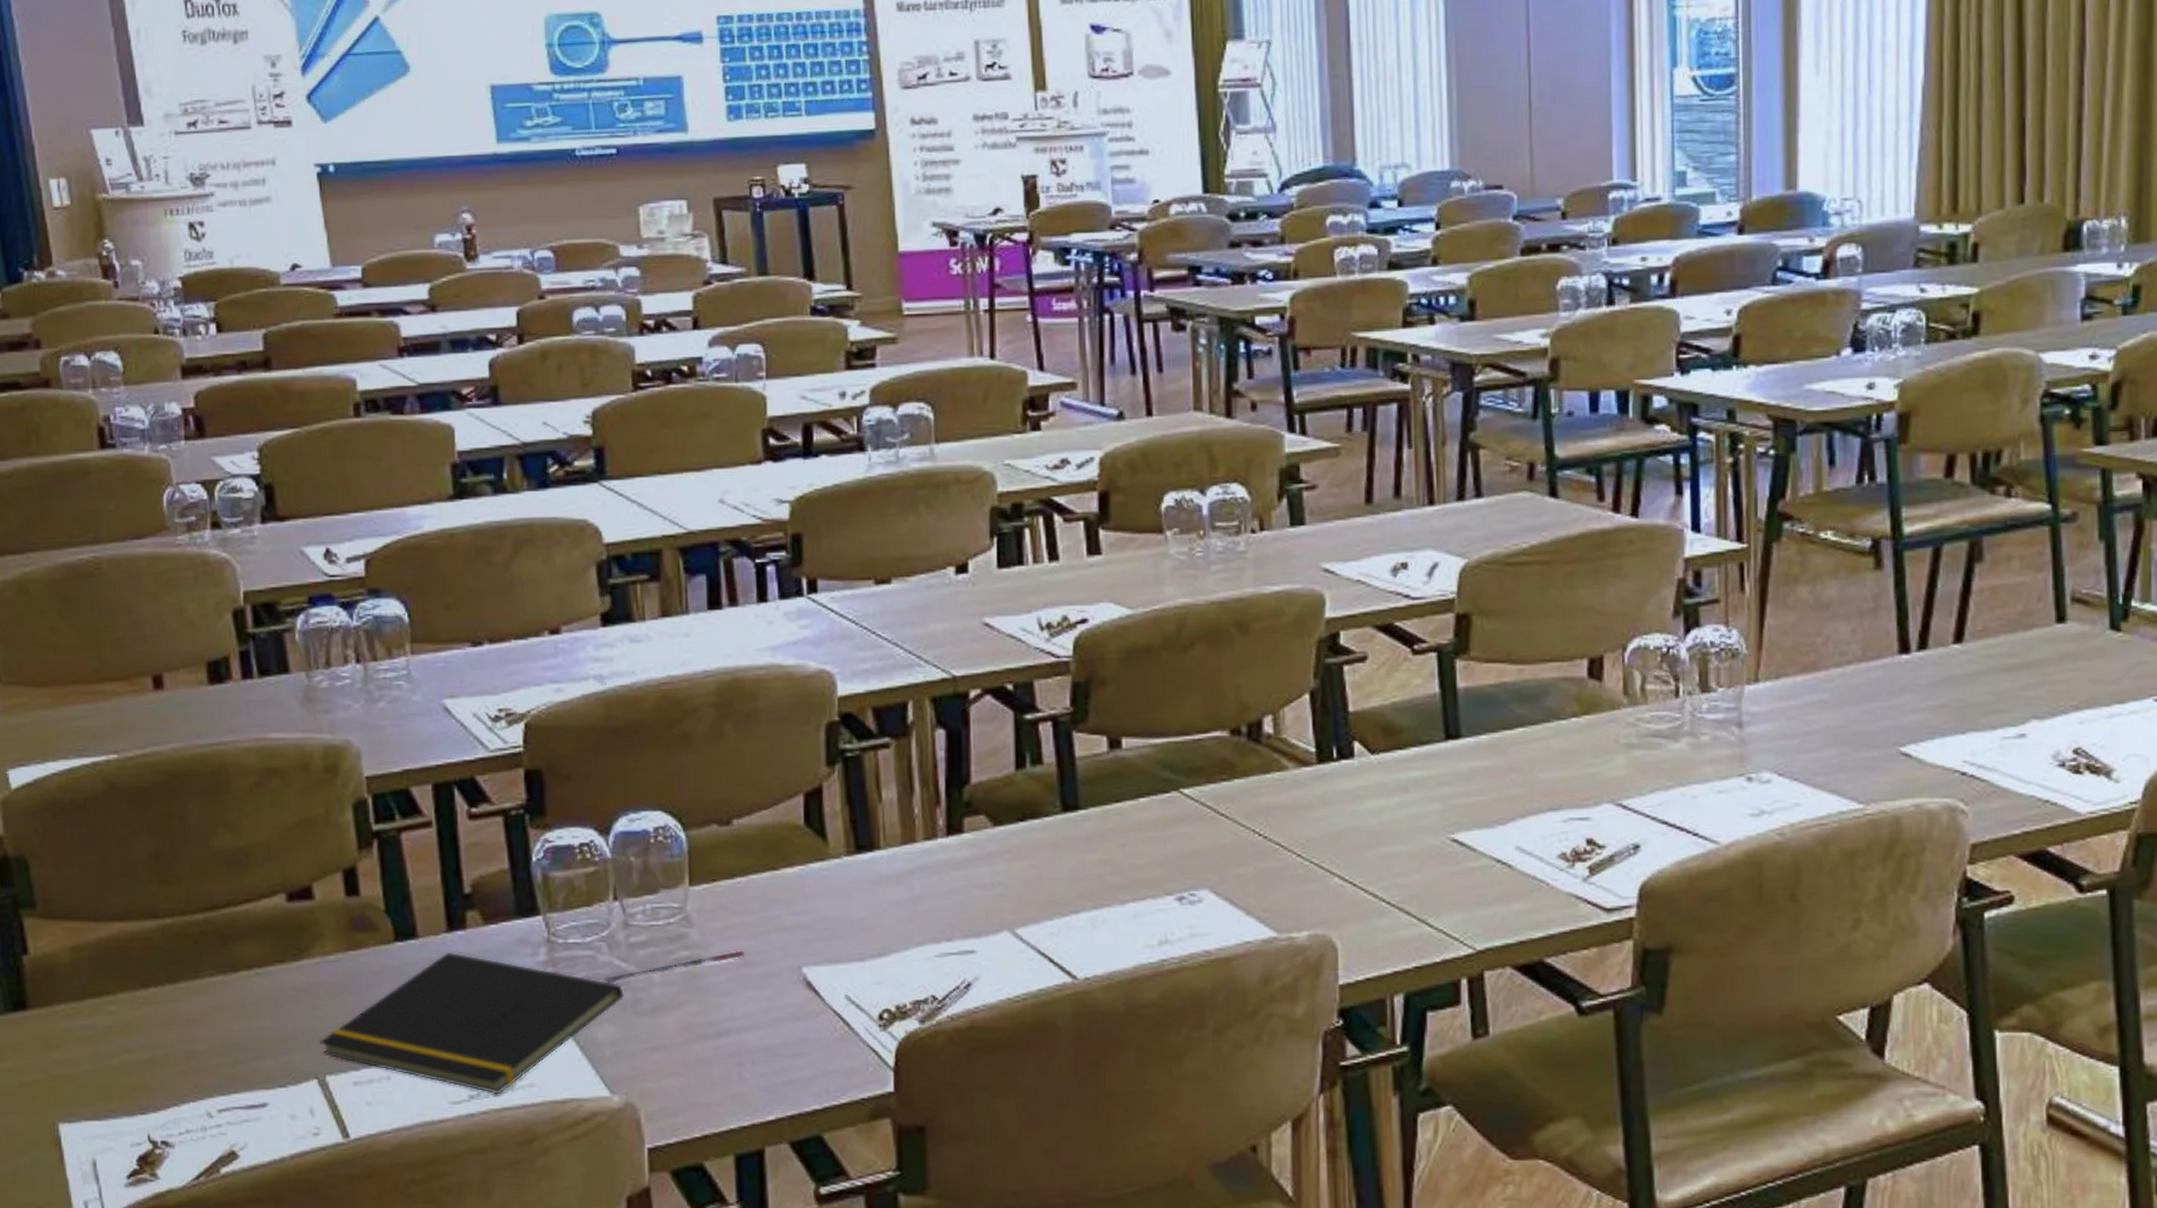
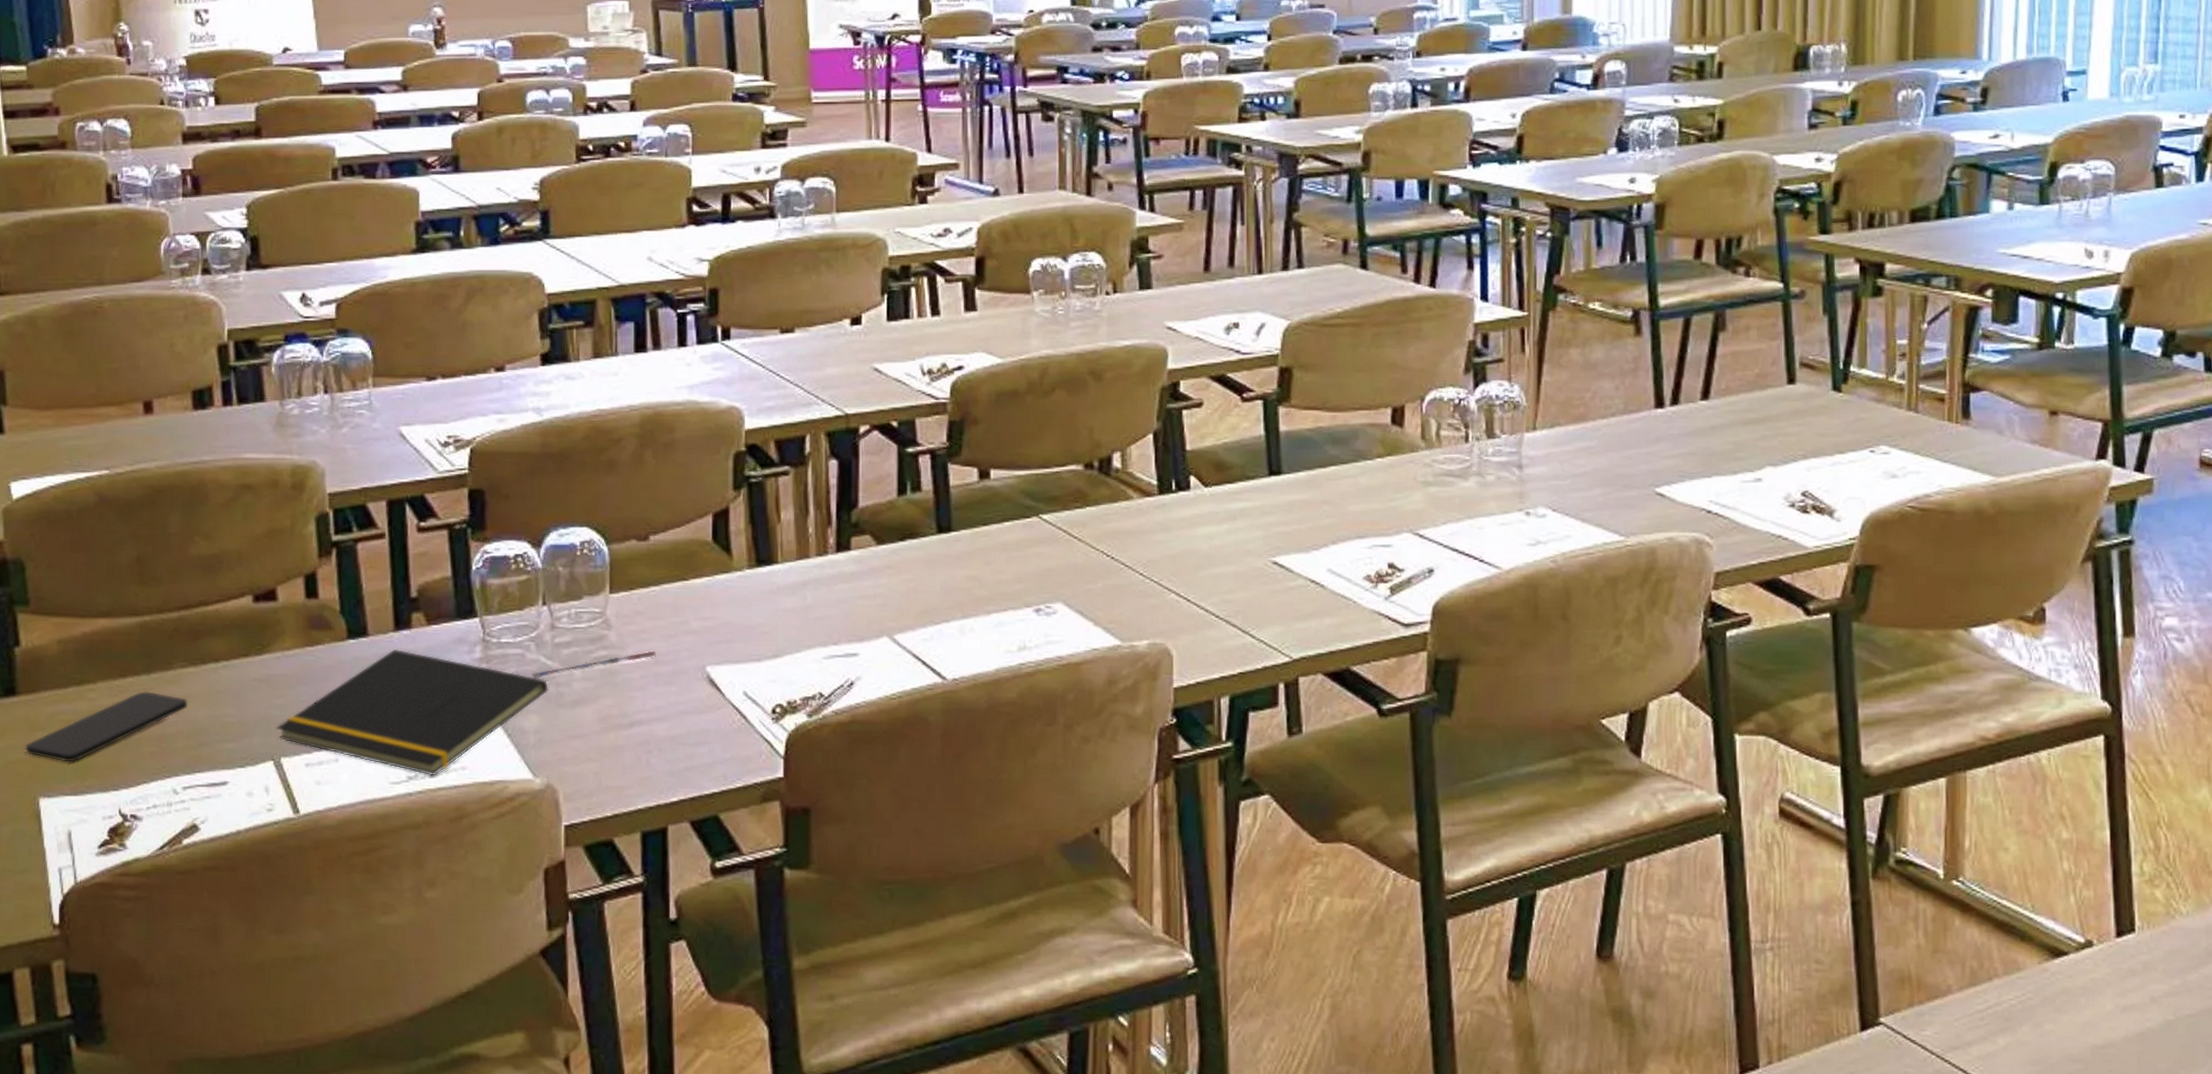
smartphone: none [40,1003,219,1084] -> present [25,691,188,763]

